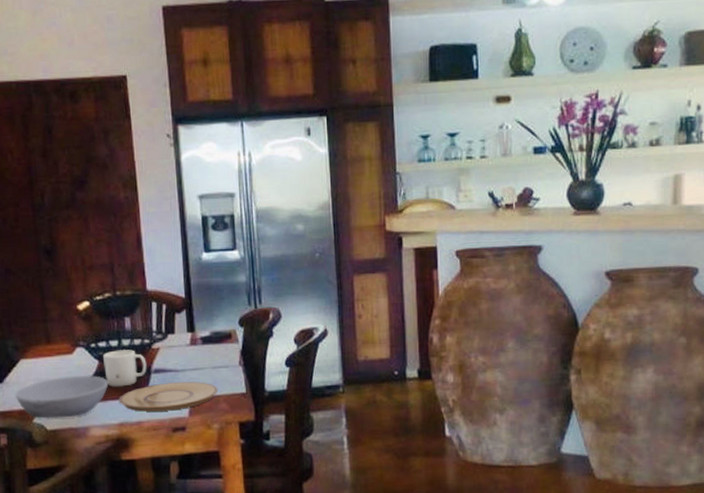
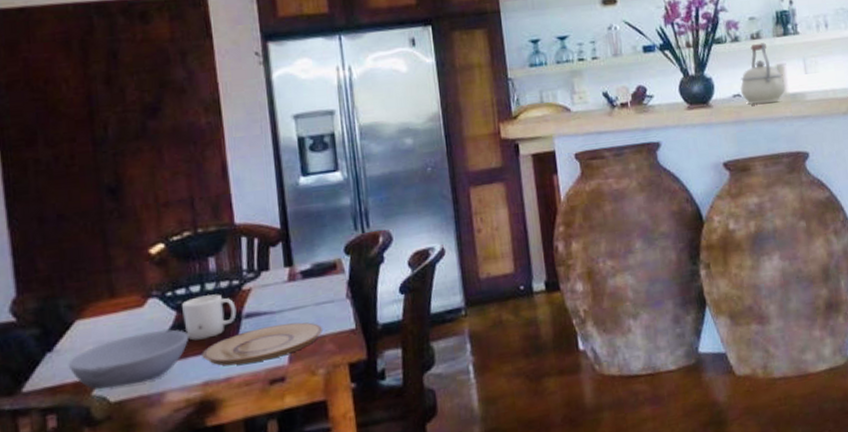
kettle: none [633,150,680,215] -> present [740,42,785,105]

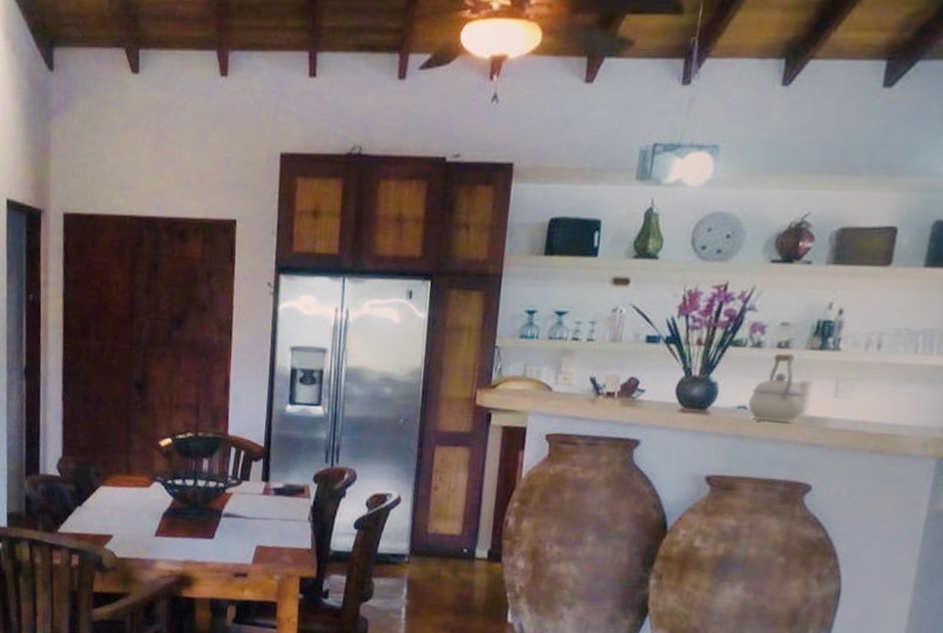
bowl: present [68,329,190,390] -> none [91,508,180,548]
mug: present [182,294,237,341] -> none [177,489,219,526]
plate: present [202,322,322,366] -> none [187,527,284,556]

